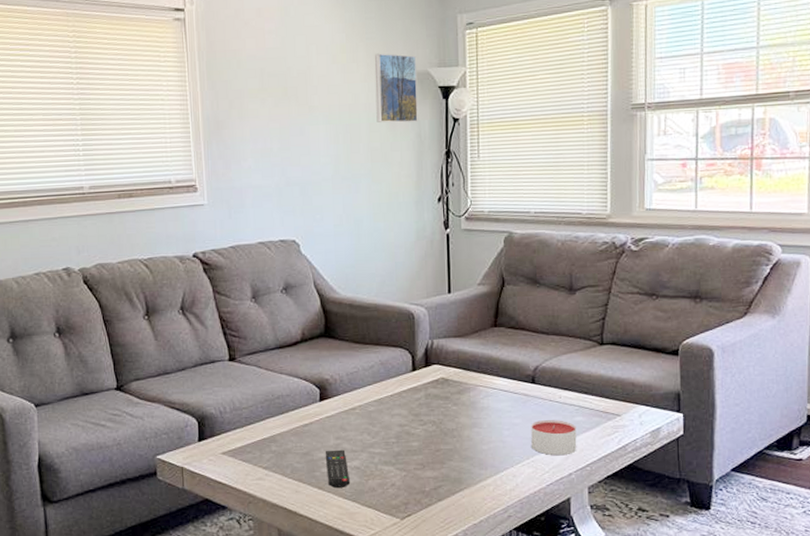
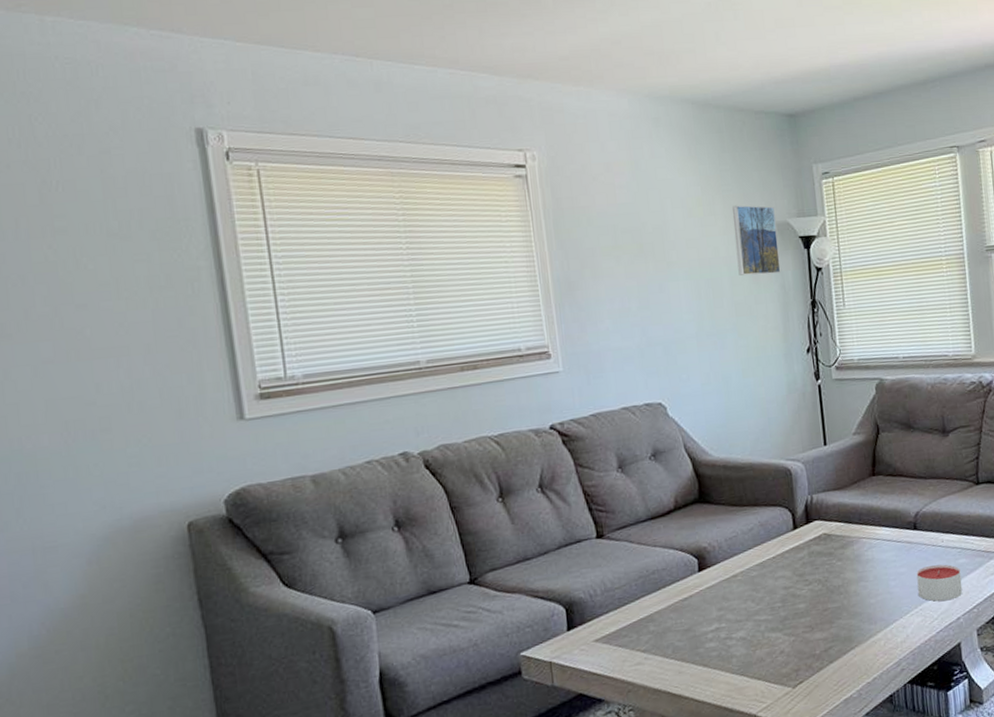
remote control: present [325,449,350,488] -> none [707,620,736,663]

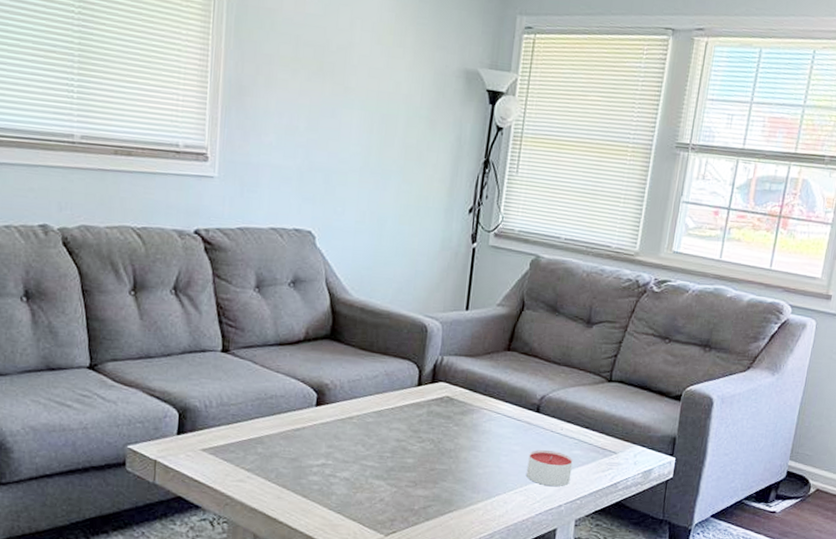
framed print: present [732,205,781,276] -> none [416,41,468,124]

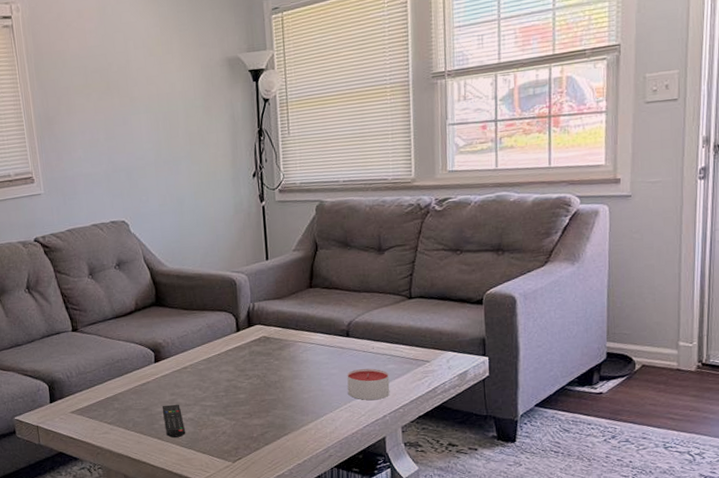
remote control: none [313,457,337,498] -> present [162,404,185,438]

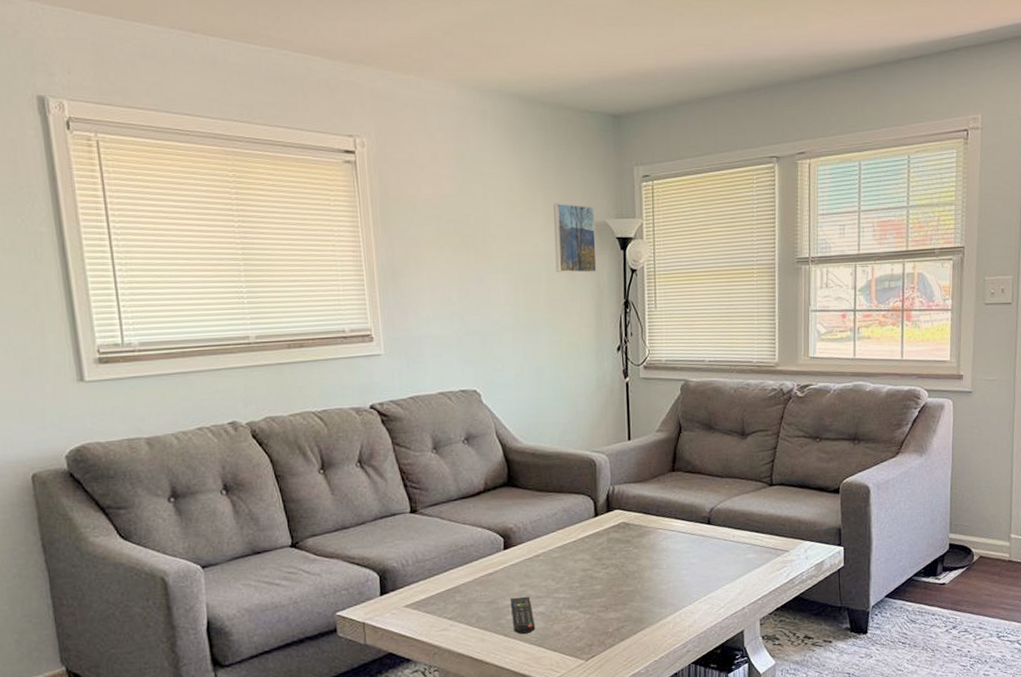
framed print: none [188,42,231,108] -> present [553,203,597,273]
candle: present [347,368,390,401] -> none [707,558,750,592]

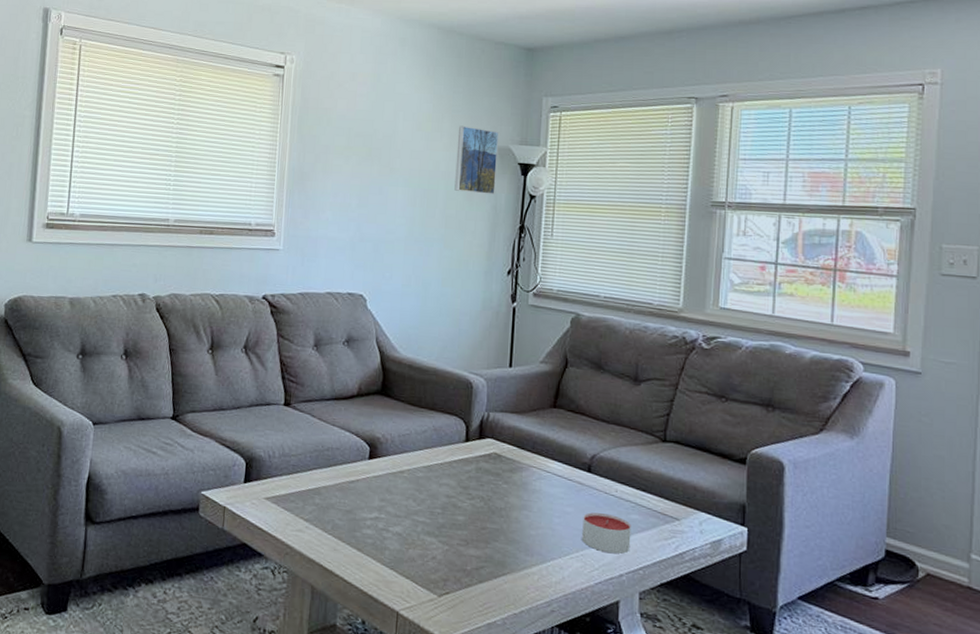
remote control: present [510,596,535,634] -> none [367,510,390,553]
candle: none [707,558,750,592] -> present [582,512,631,554]

